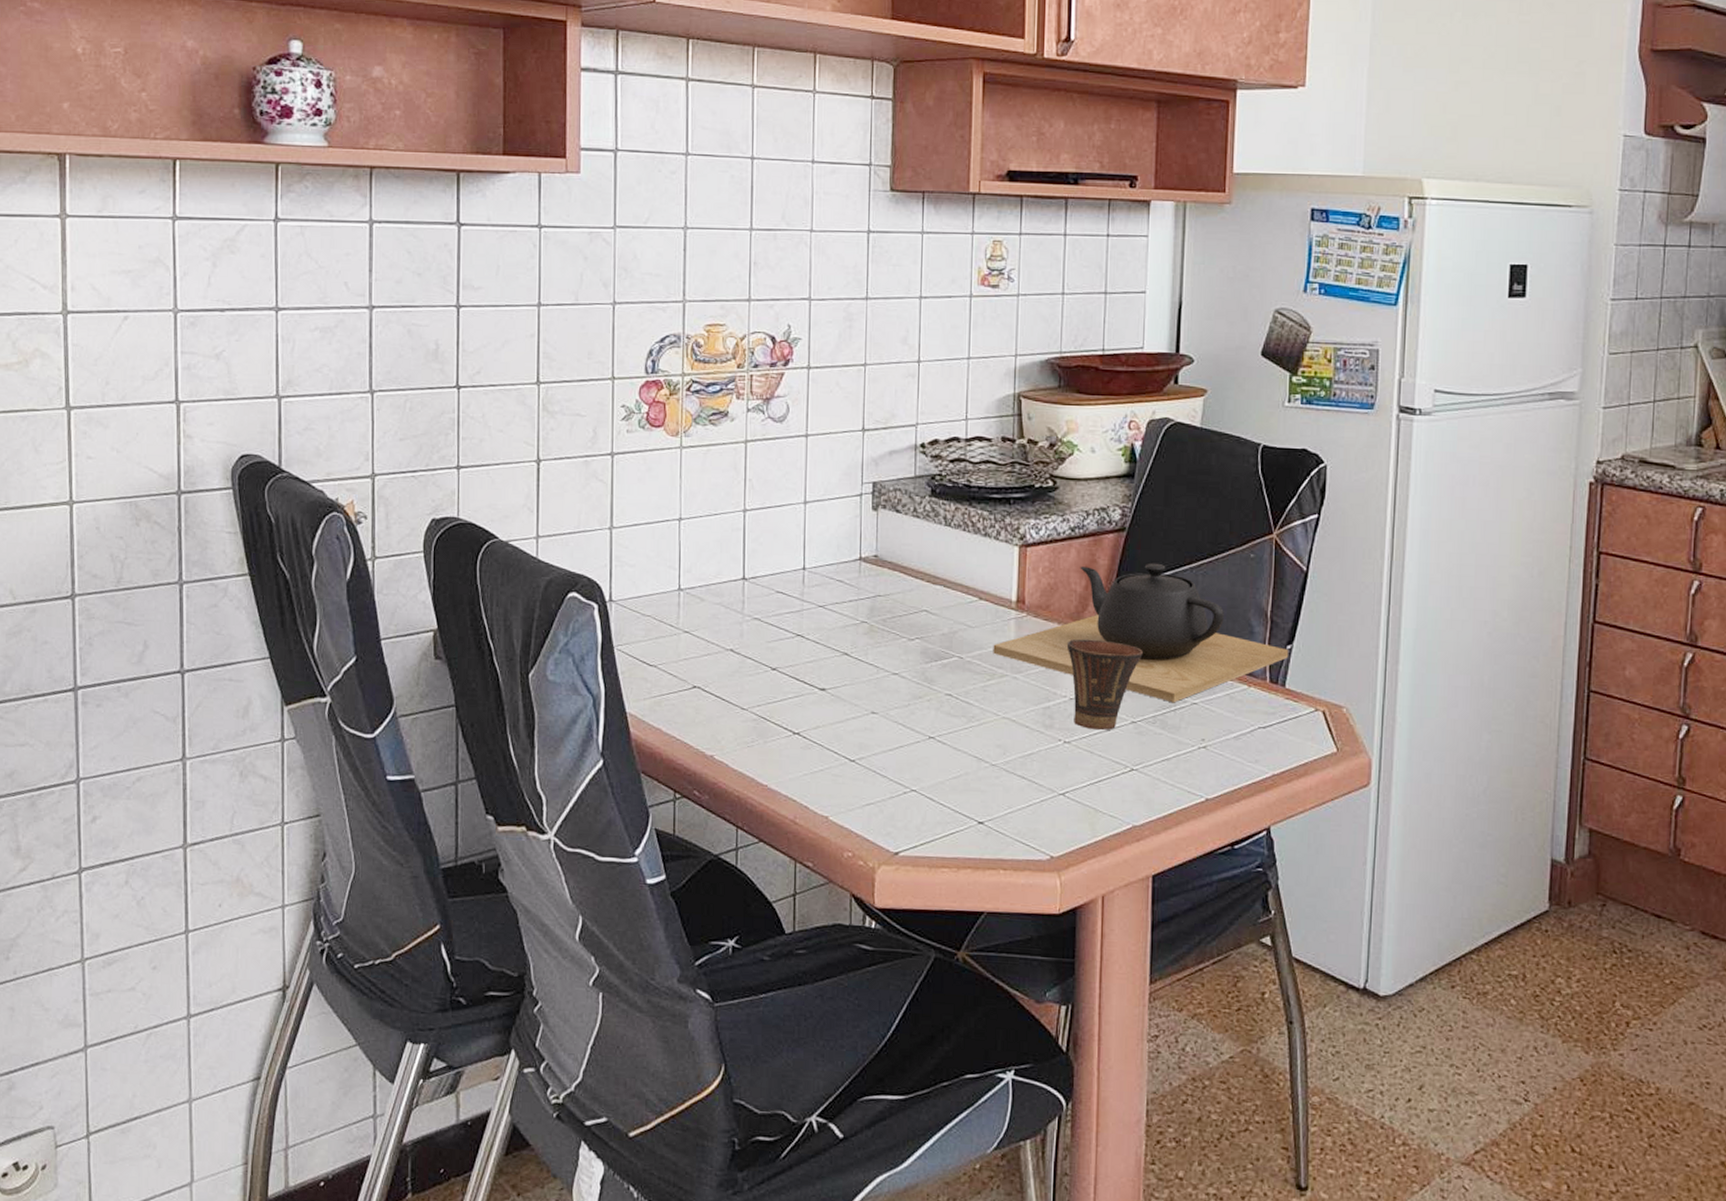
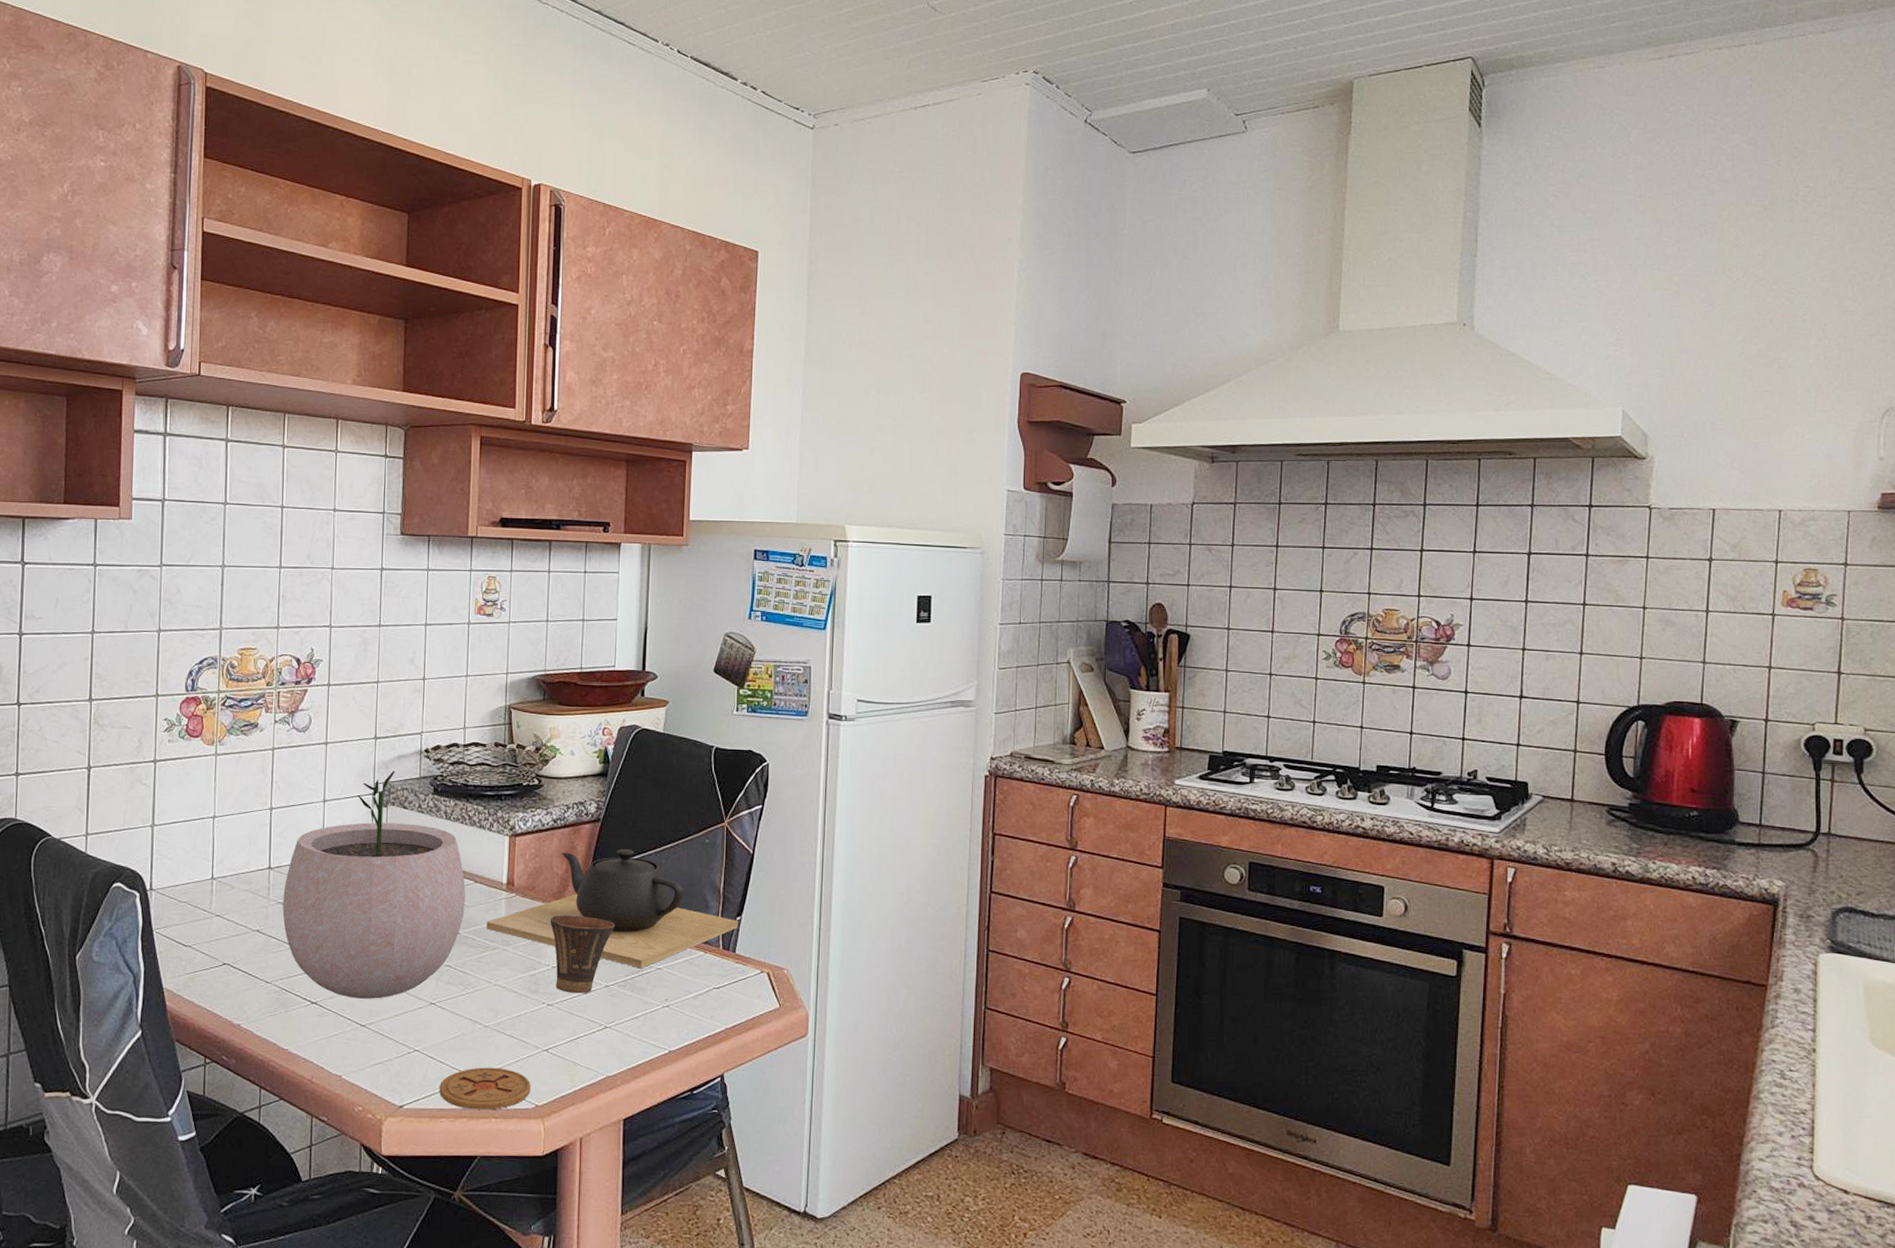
plant pot: none [759,468,969,731] -> present [282,770,466,999]
coaster: none [939,811,1045,860] -> present [439,1067,531,1110]

